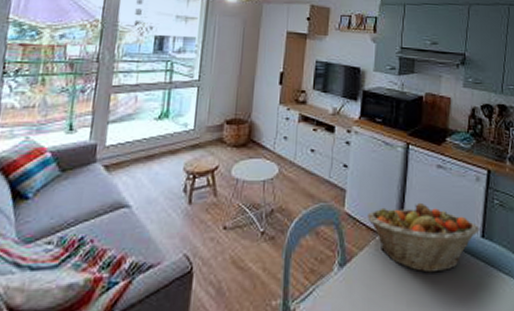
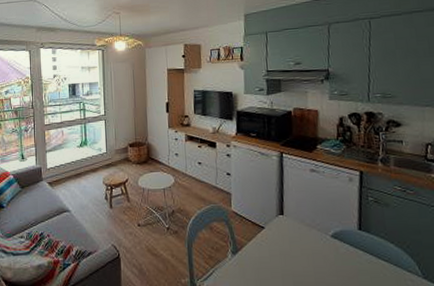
fruit basket: present [367,202,480,273] -> none [252,201,357,259]

